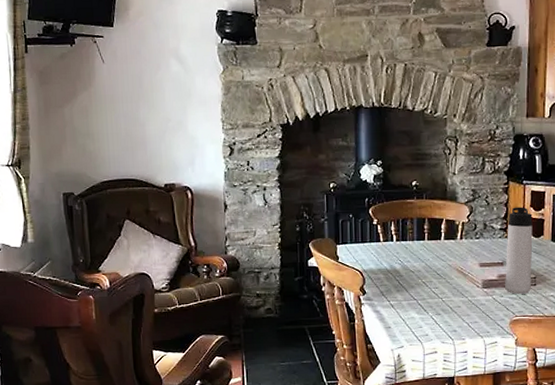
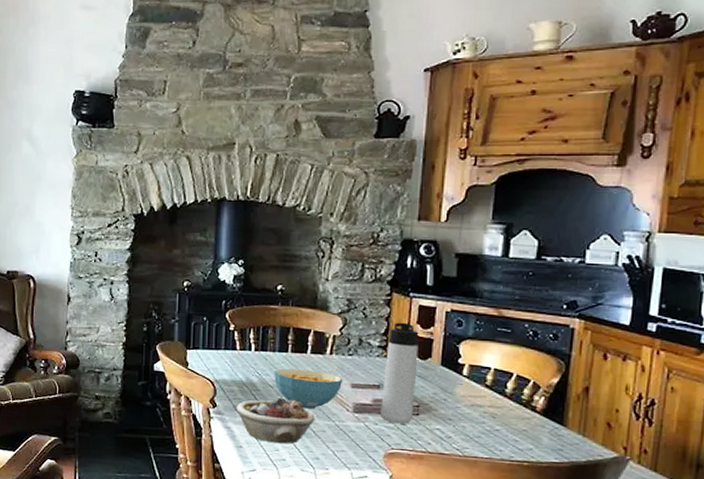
succulent planter: none [383,281,451,322] -> present [236,398,315,444]
cereal bowl: none [414,254,473,289] -> present [274,368,344,409]

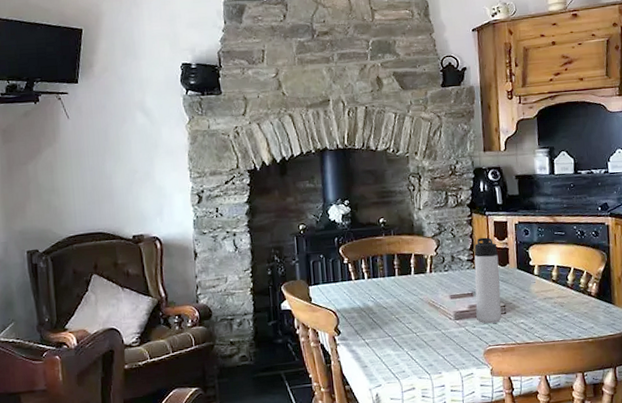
succulent planter: present [236,398,315,444] -> none [358,317,425,359]
cereal bowl: present [274,368,344,409] -> none [386,288,444,323]

